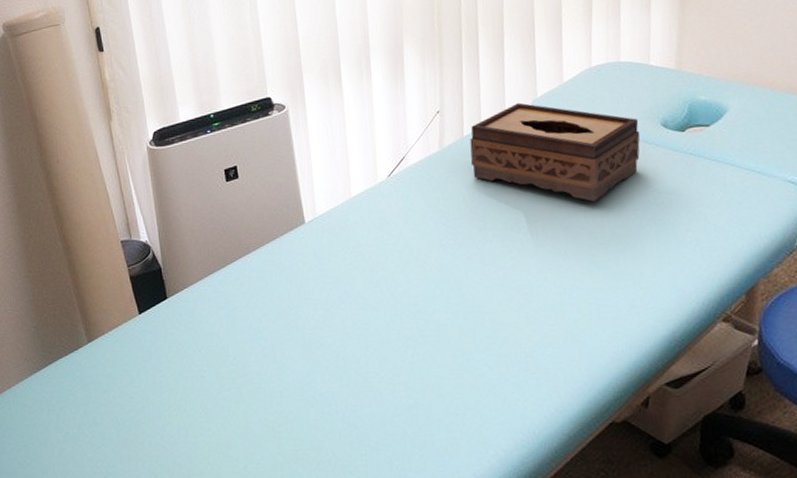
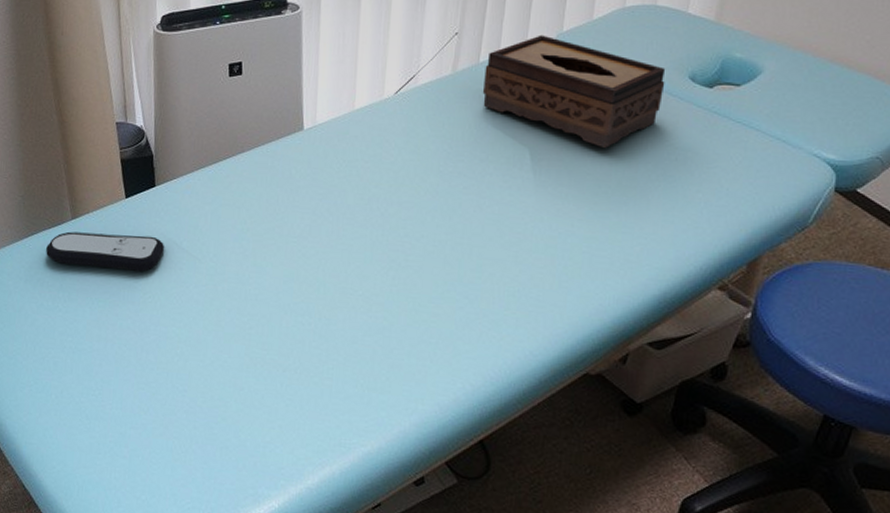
remote control: none [65,348,183,389] -> present [46,231,164,272]

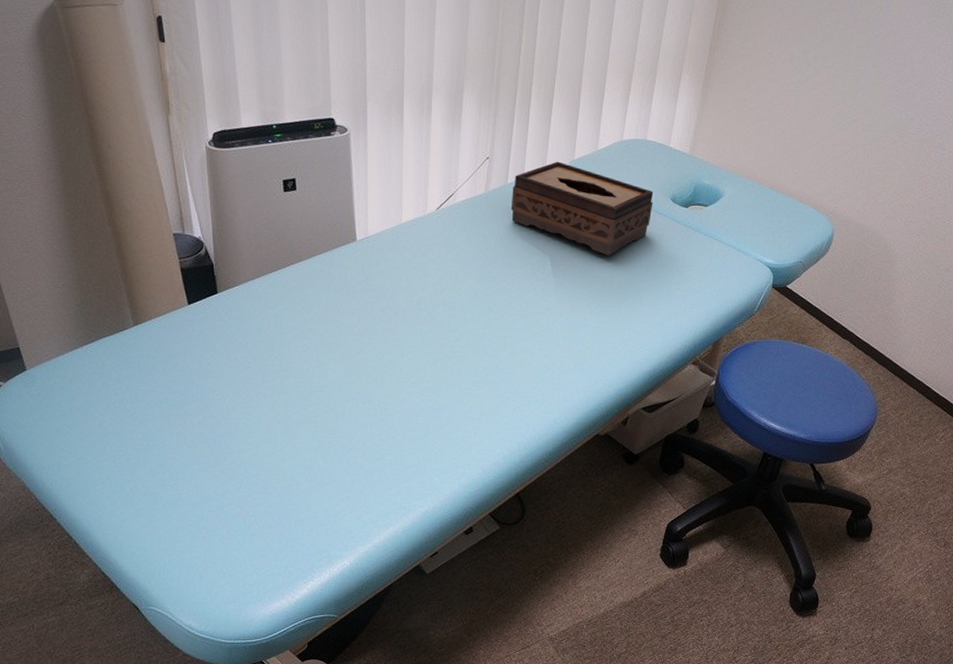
remote control: present [46,231,164,272] -> none [109,337,230,371]

